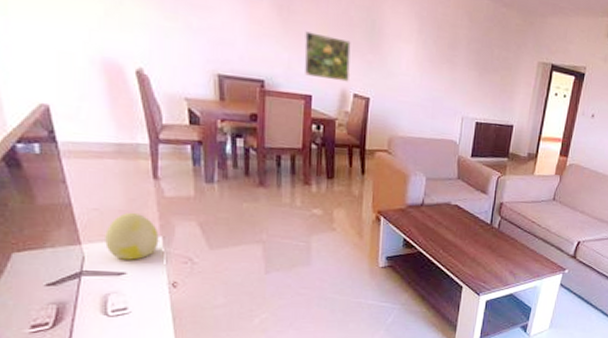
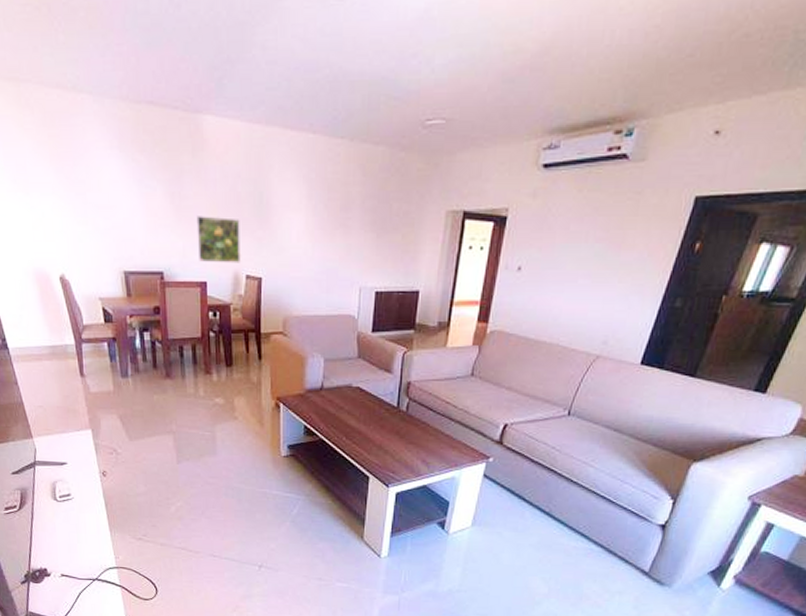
decorative egg: present [105,212,159,260] -> none [49,408,90,451]

